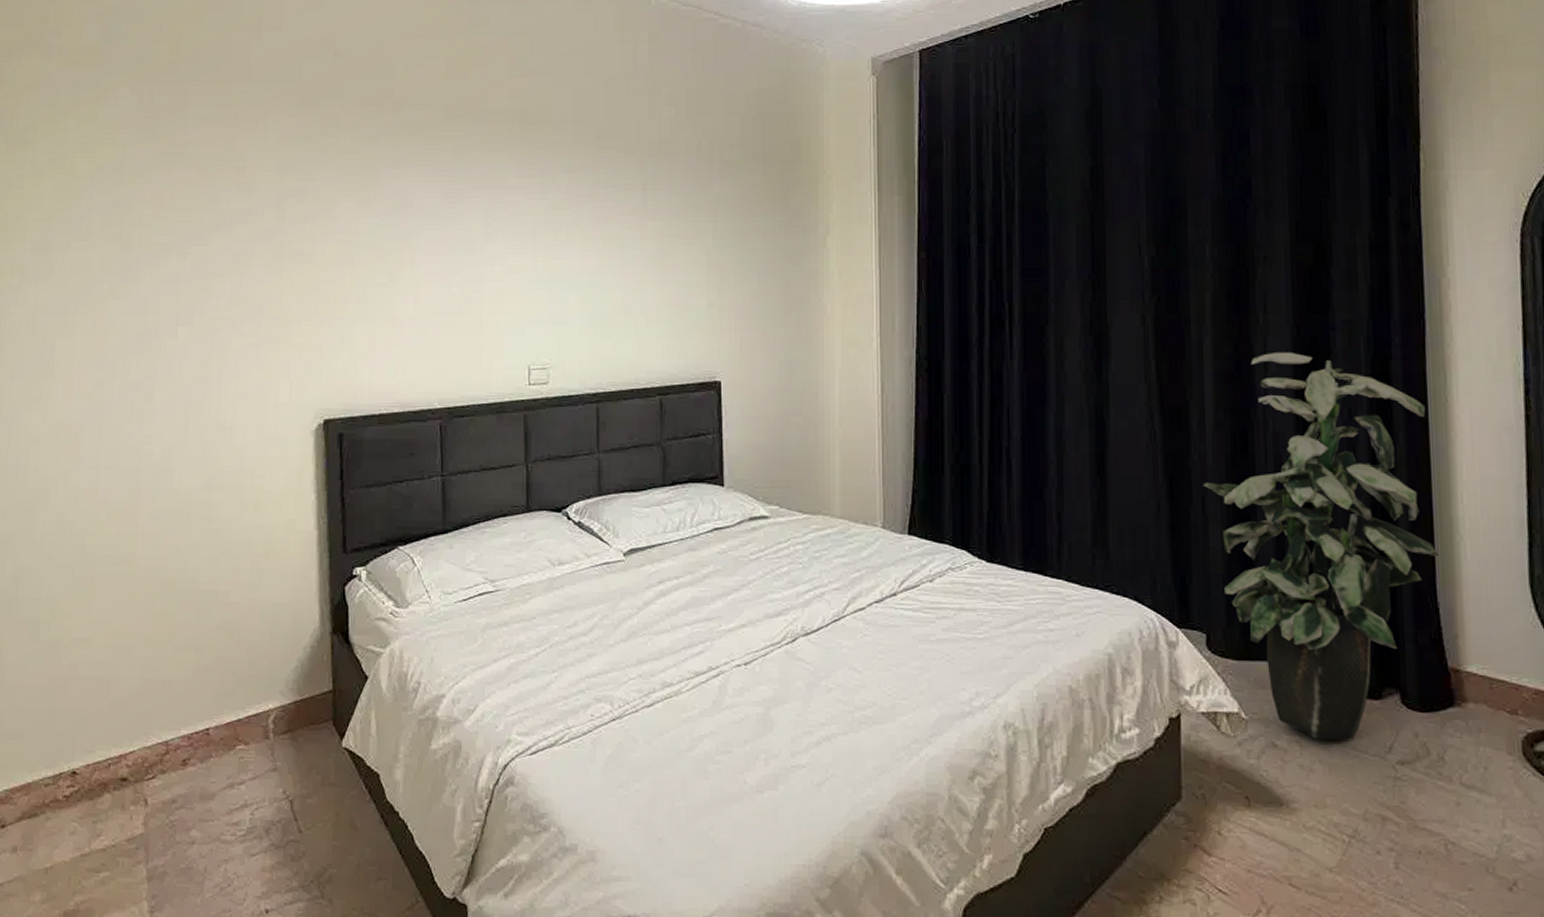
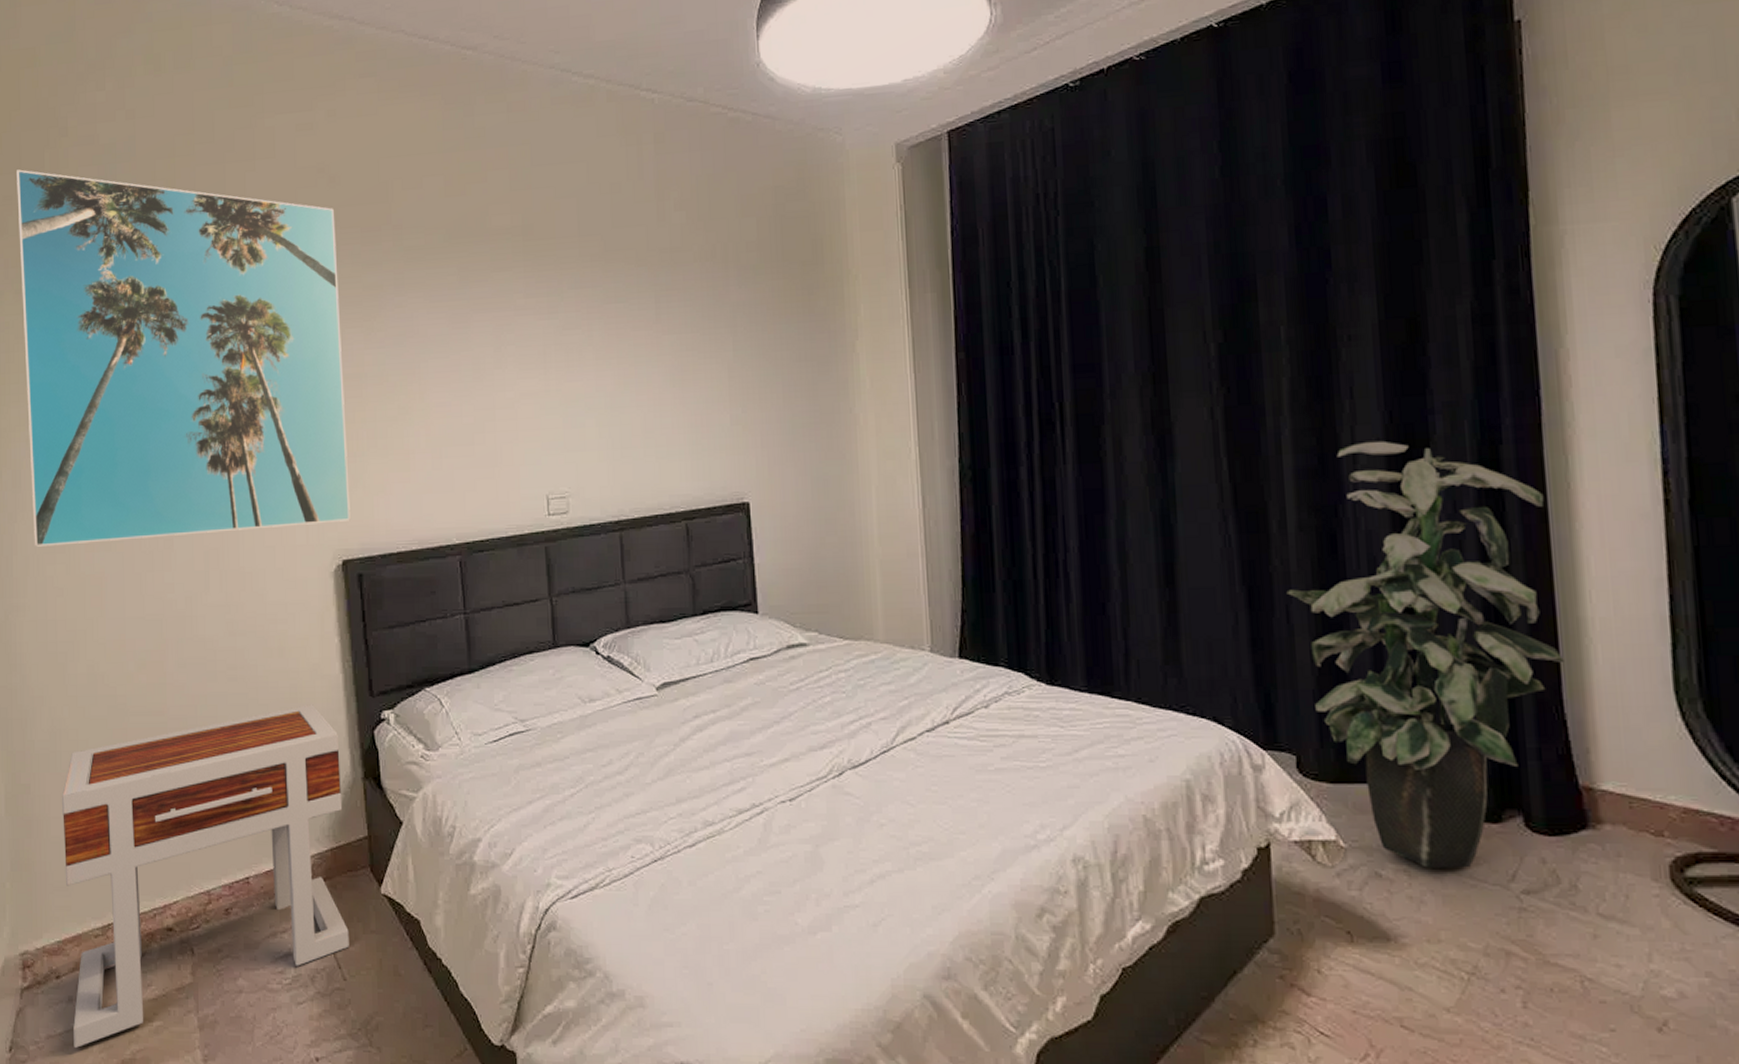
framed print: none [10,23,338,393] -> present [17,169,350,547]
side table: none [15,559,310,898] -> present [61,704,349,1048]

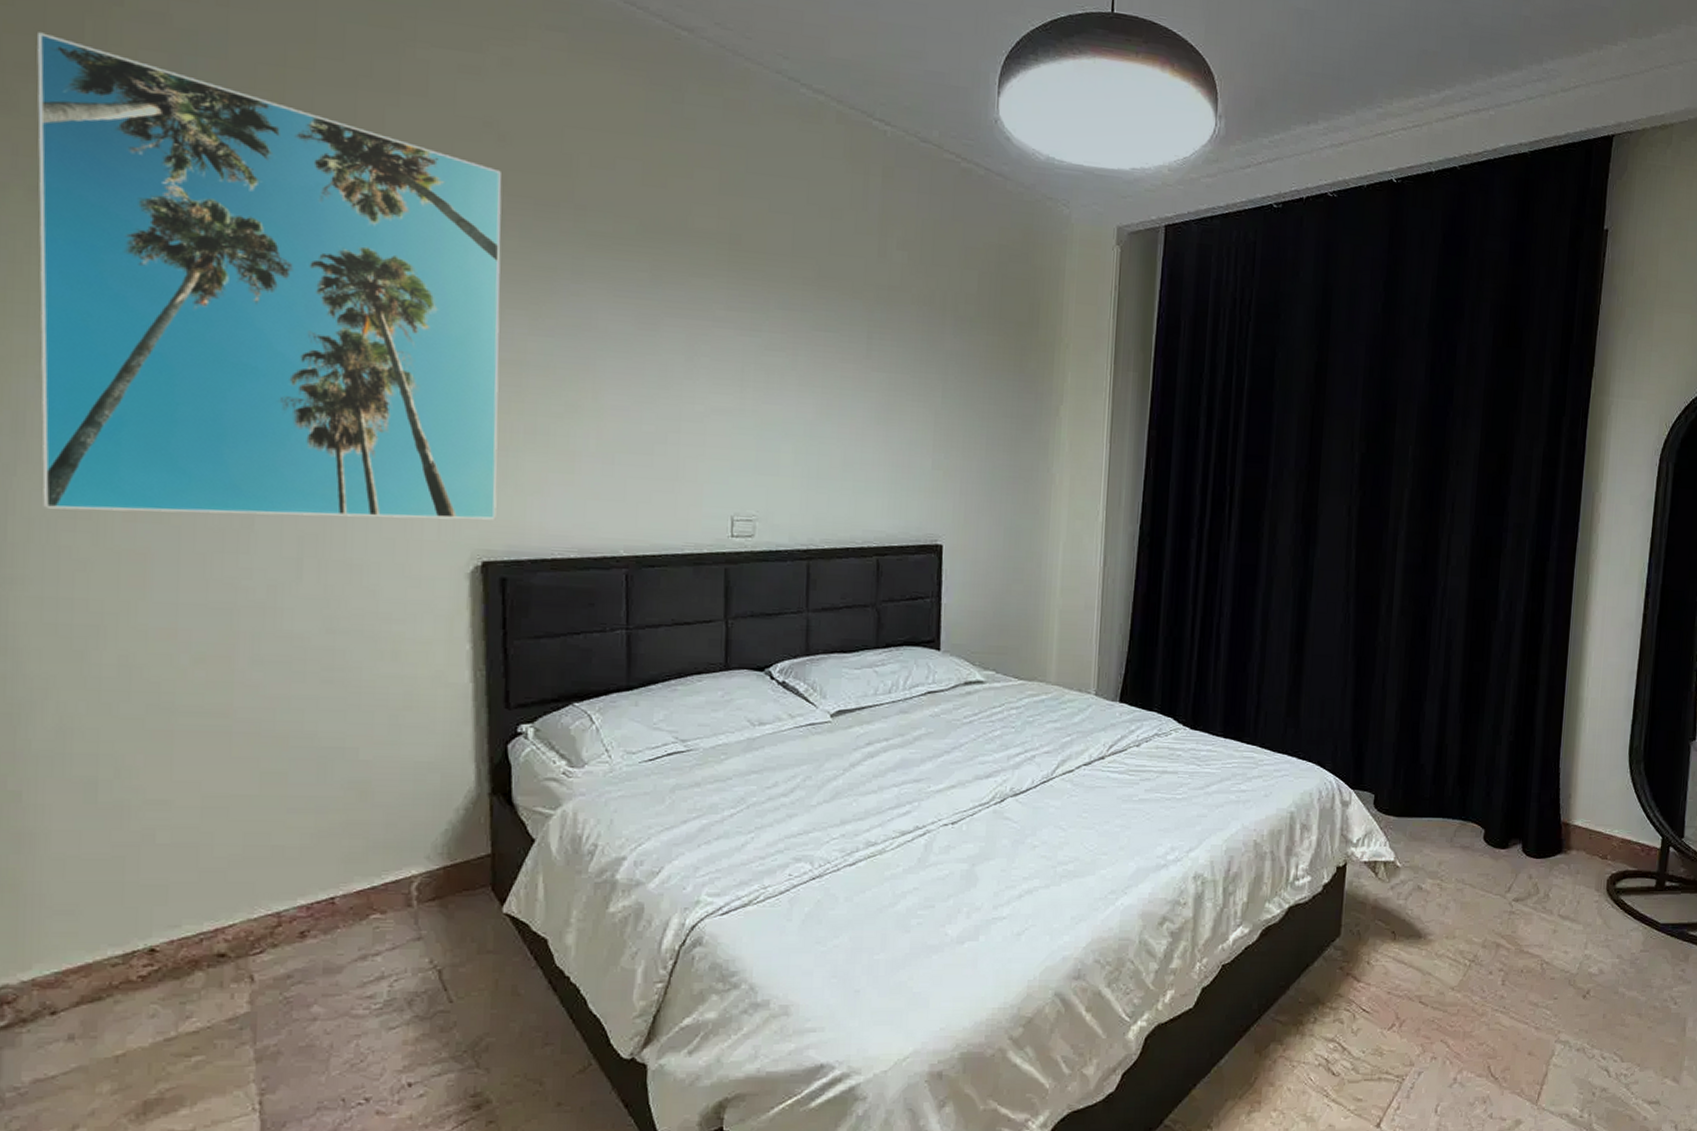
side table: present [61,704,349,1048] -> none [69,714,463,1091]
indoor plant: present [1286,440,1564,868] -> none [1385,548,1570,882]

